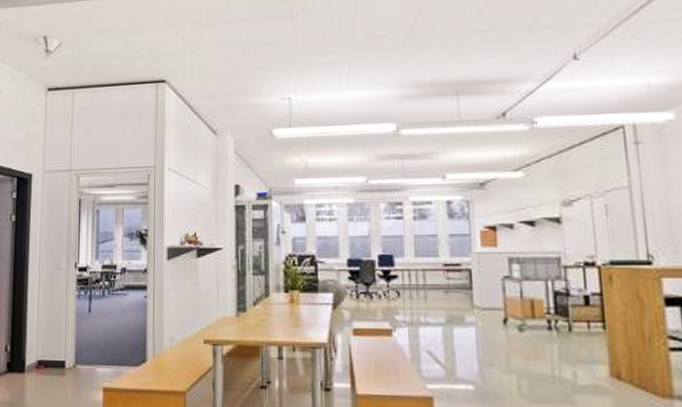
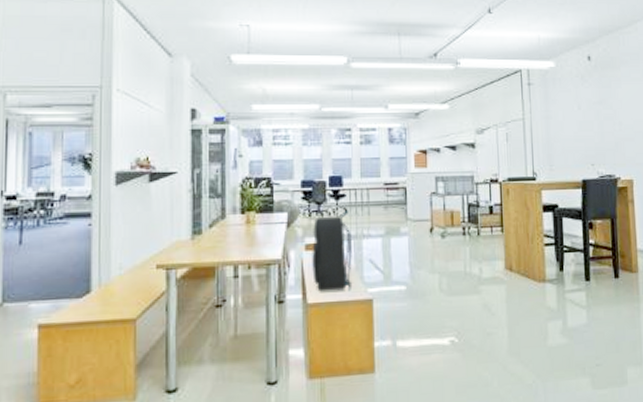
backpack: none [360,294,408,384] -> present [312,211,353,290]

